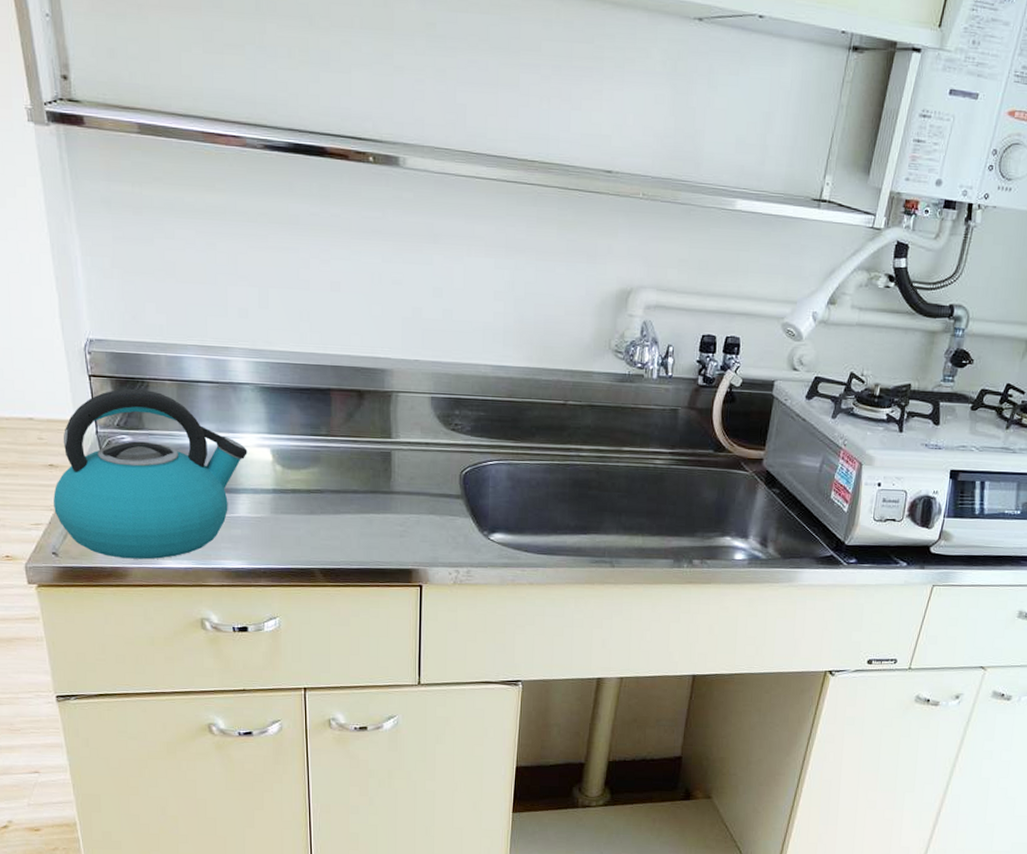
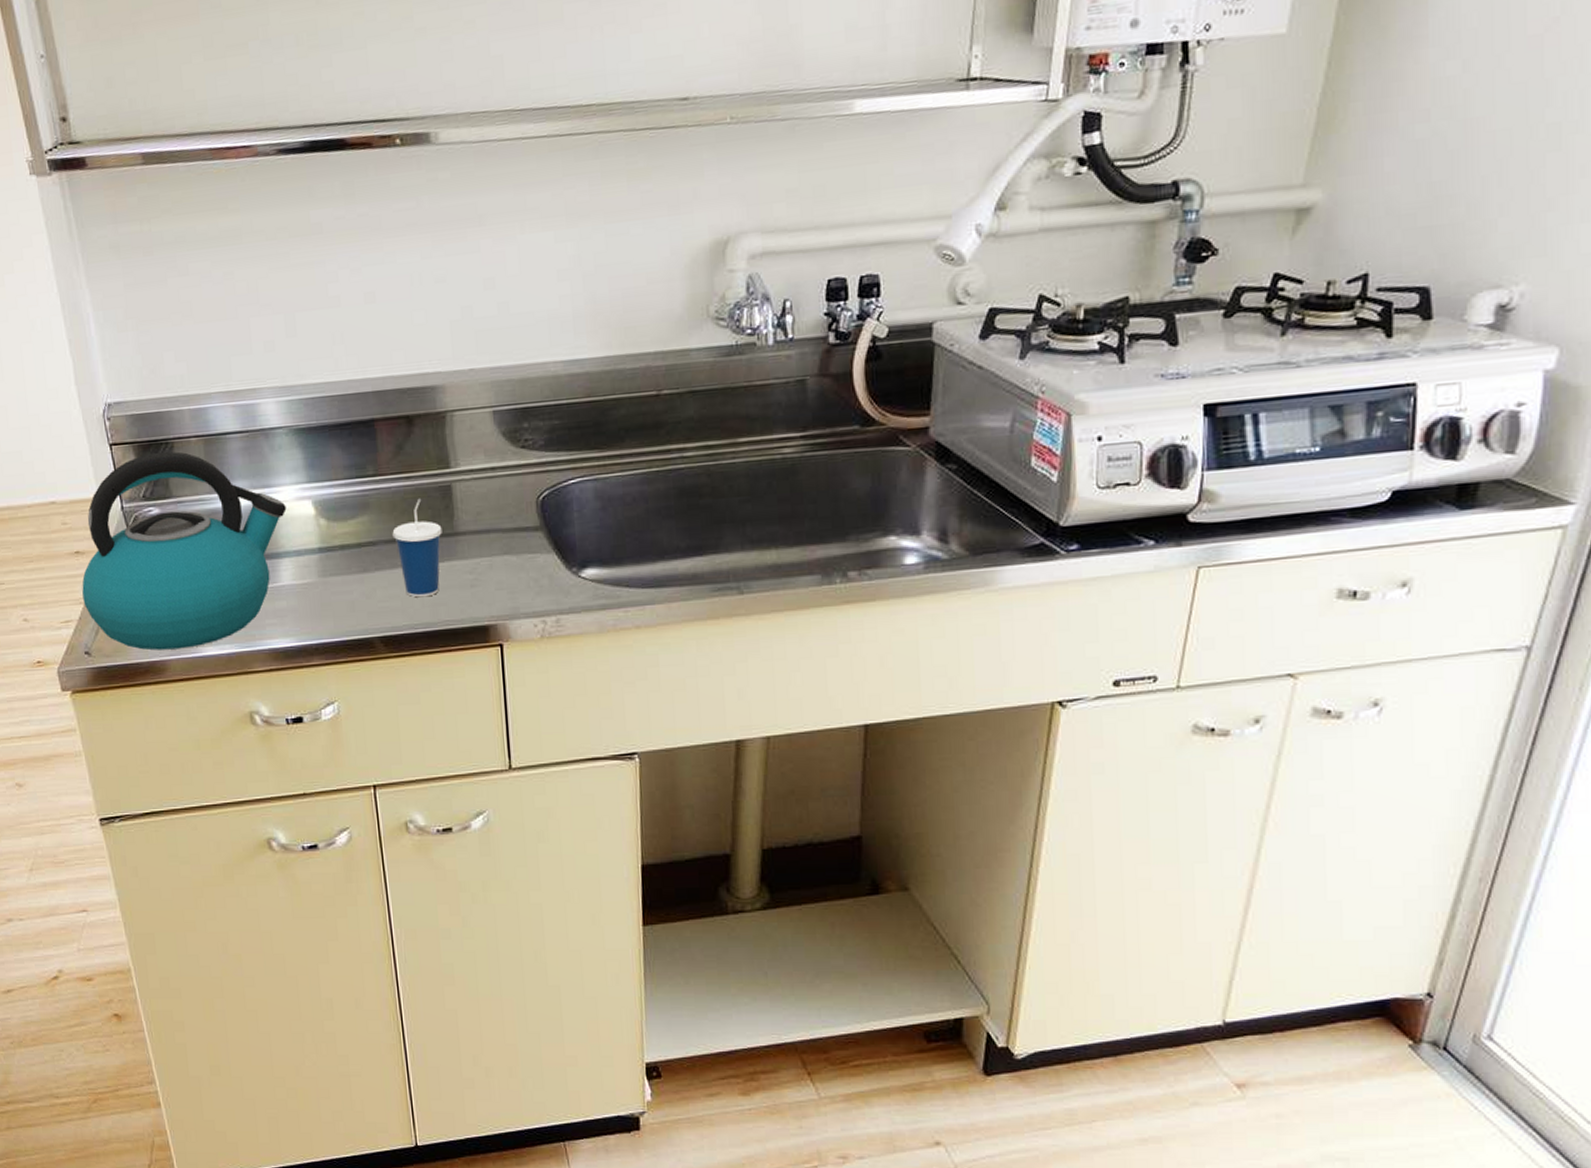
cup: none [338,459,380,541] -> present [392,498,442,598]

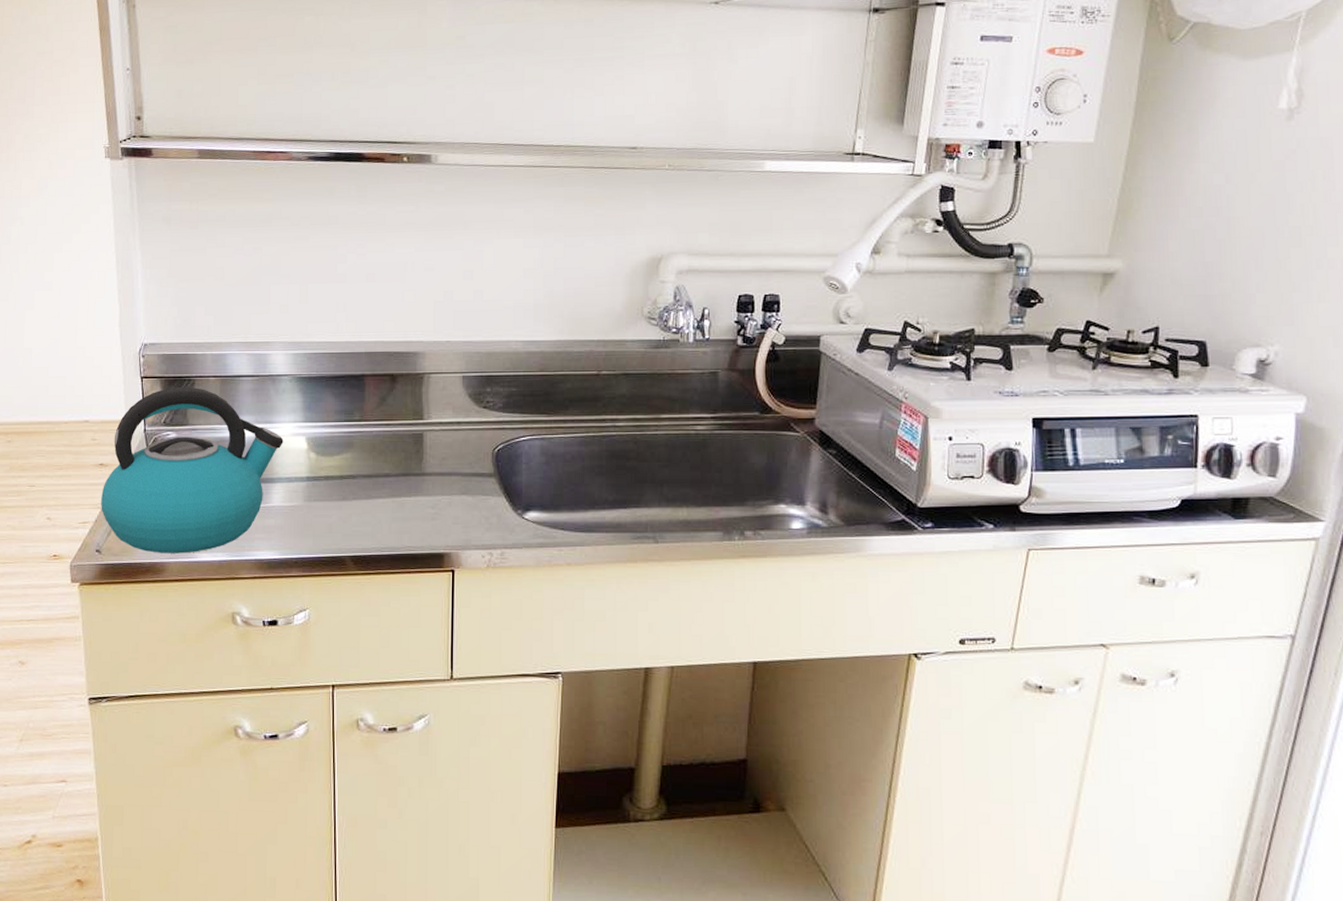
cup: present [392,498,442,598] -> none [370,442,412,525]

